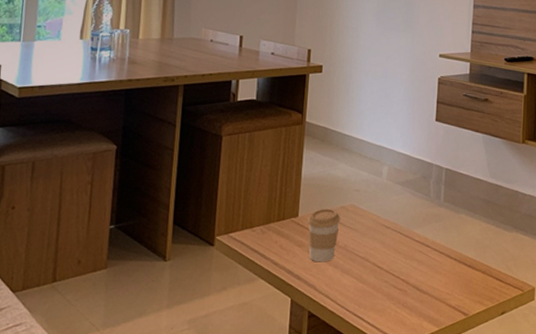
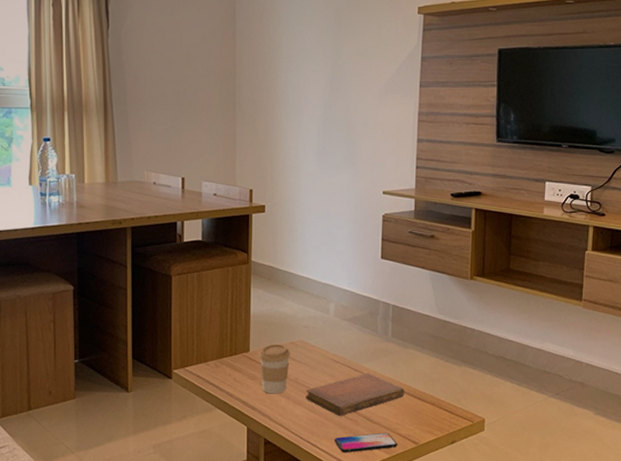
notebook: none [354,239,456,286] -> present [305,373,405,416]
smartphone: none [382,303,447,326] -> present [334,432,398,453]

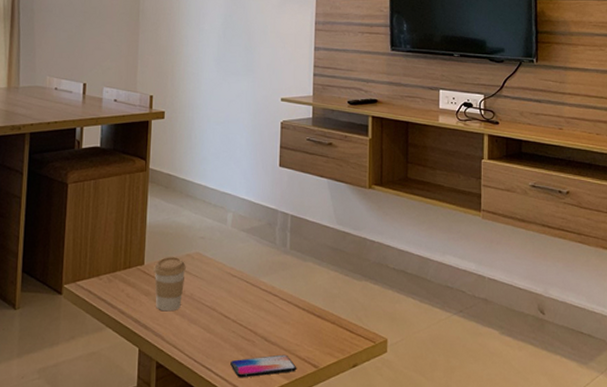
notebook: present [305,373,405,416] -> none [201,288,304,336]

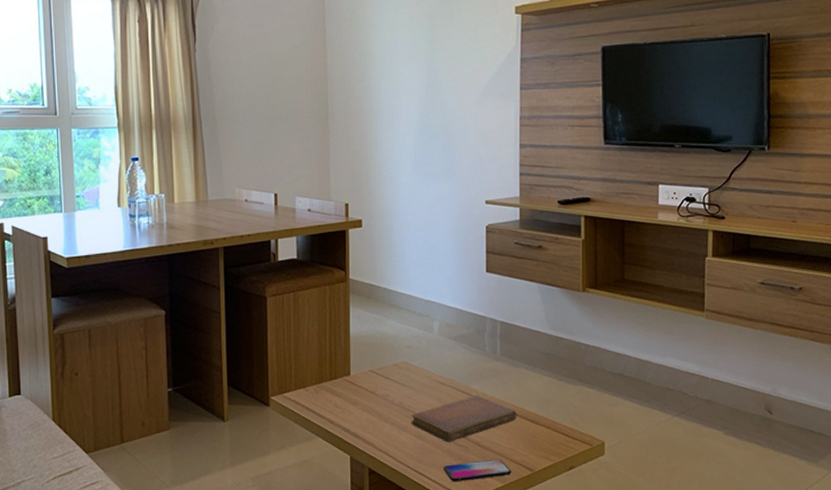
coffee cup: present [154,256,186,312] -> none [360,366,393,420]
notebook: none [201,288,304,336] -> present [411,395,517,442]

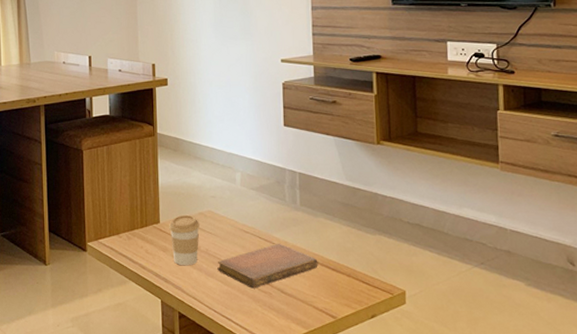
coffee cup: none [360,366,393,420] -> present [169,214,200,266]
smartphone: present [443,459,512,482] -> none [249,305,315,328]

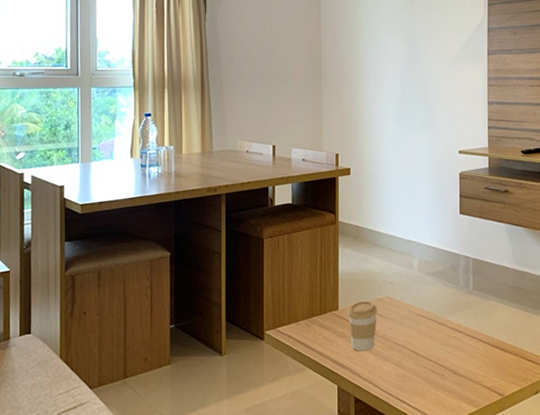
notebook: present [217,243,318,289] -> none [393,326,488,371]

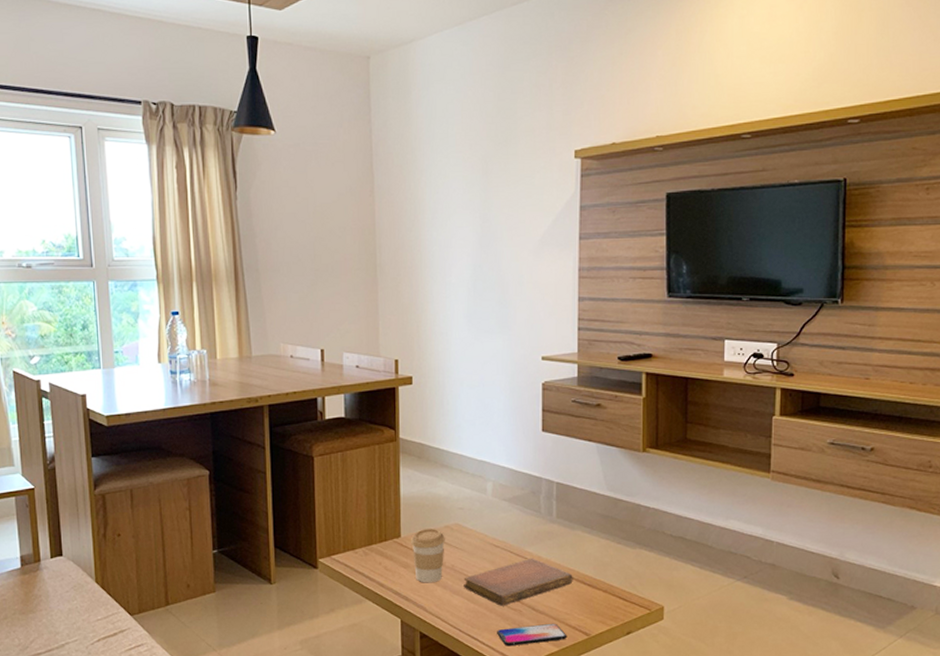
notebook: none [393,326,488,371] -> present [463,558,573,606]
smartphone: none [423,385,484,408] -> present [497,623,567,647]

